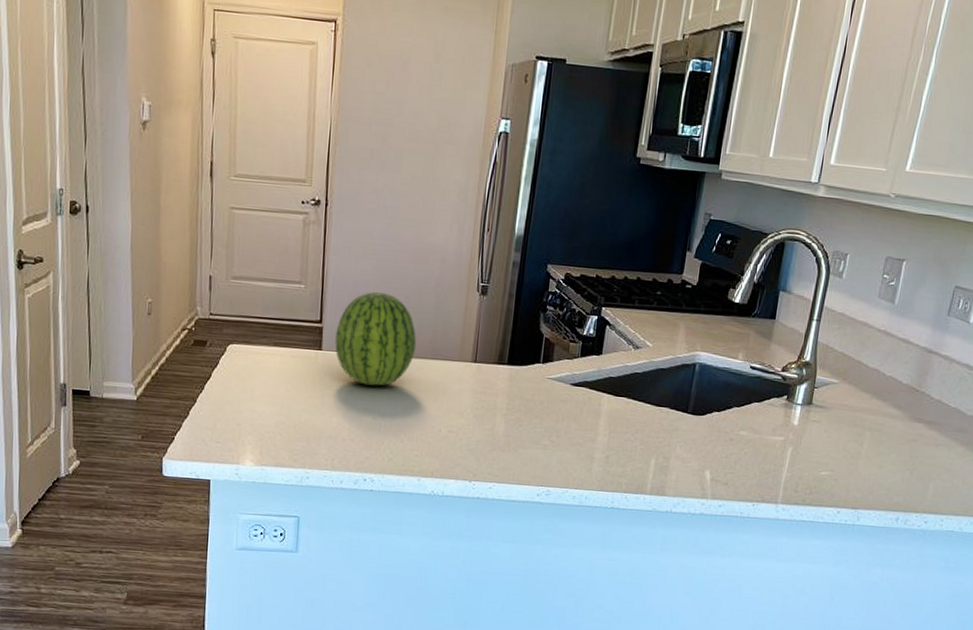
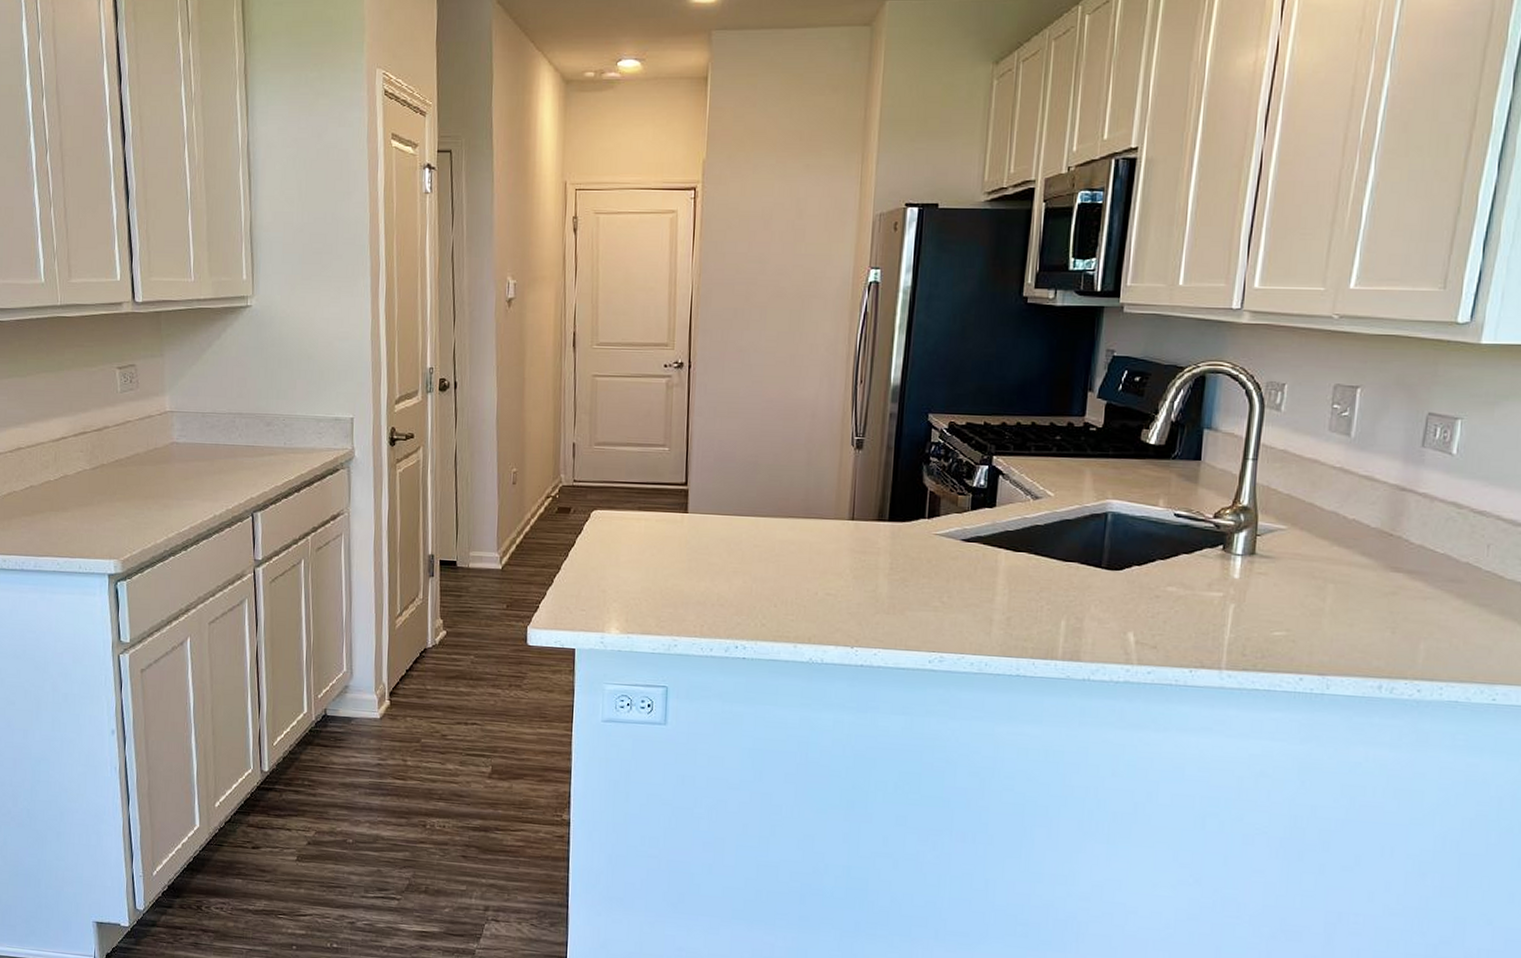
fruit: present [335,292,417,386] -> none [701,451,788,548]

